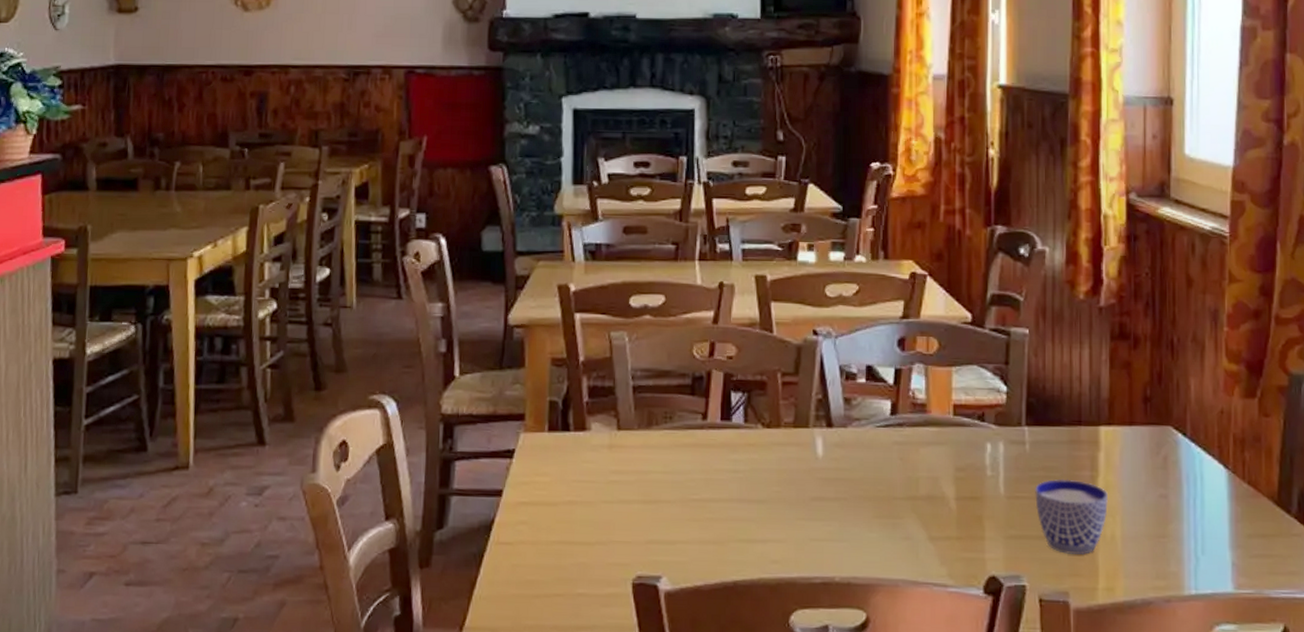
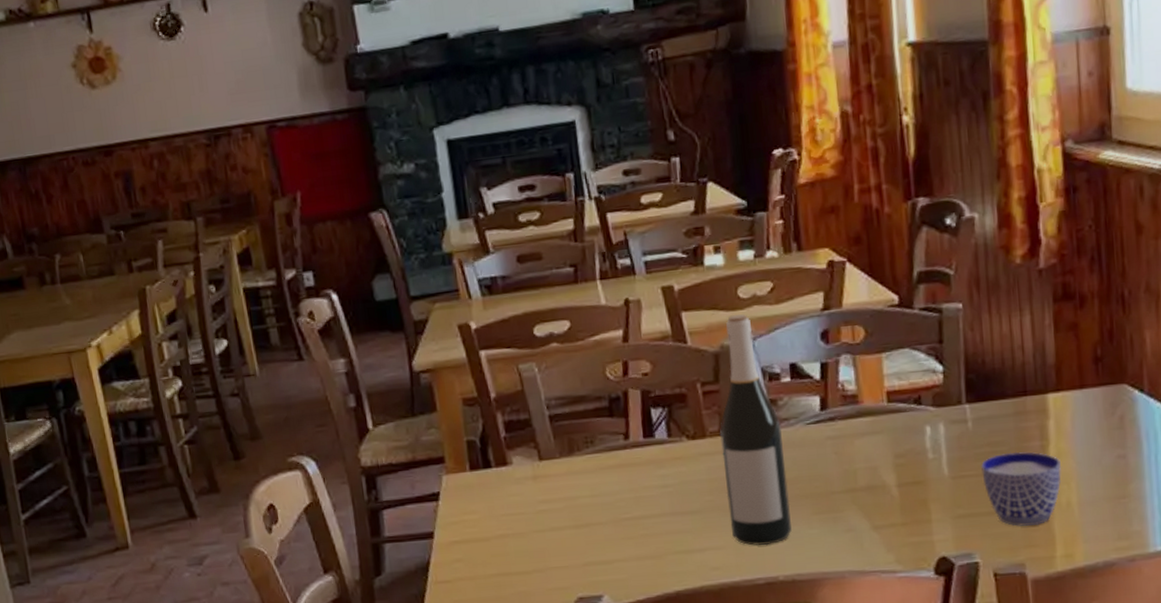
wine bottle: none [793,310,854,544] -> present [719,314,792,546]

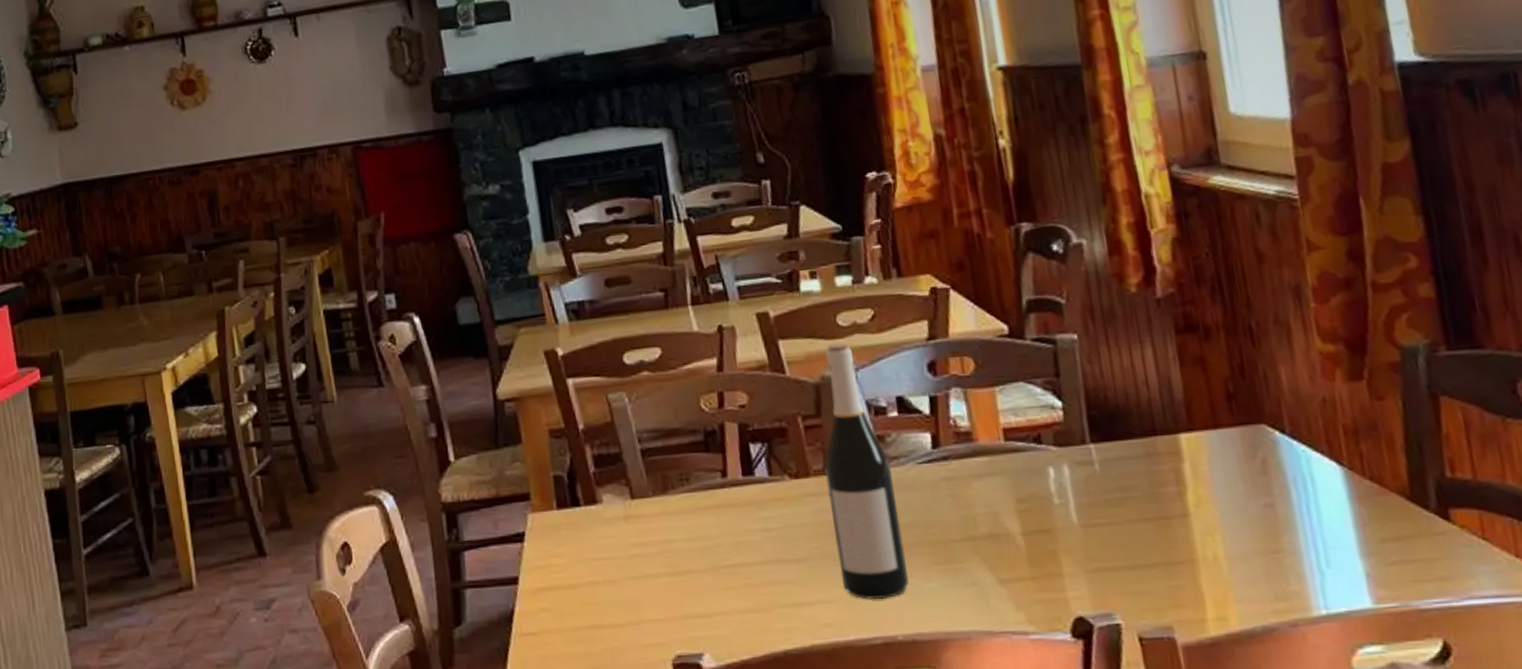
cup: present [980,451,1062,526] -> none [1112,498,1205,583]

